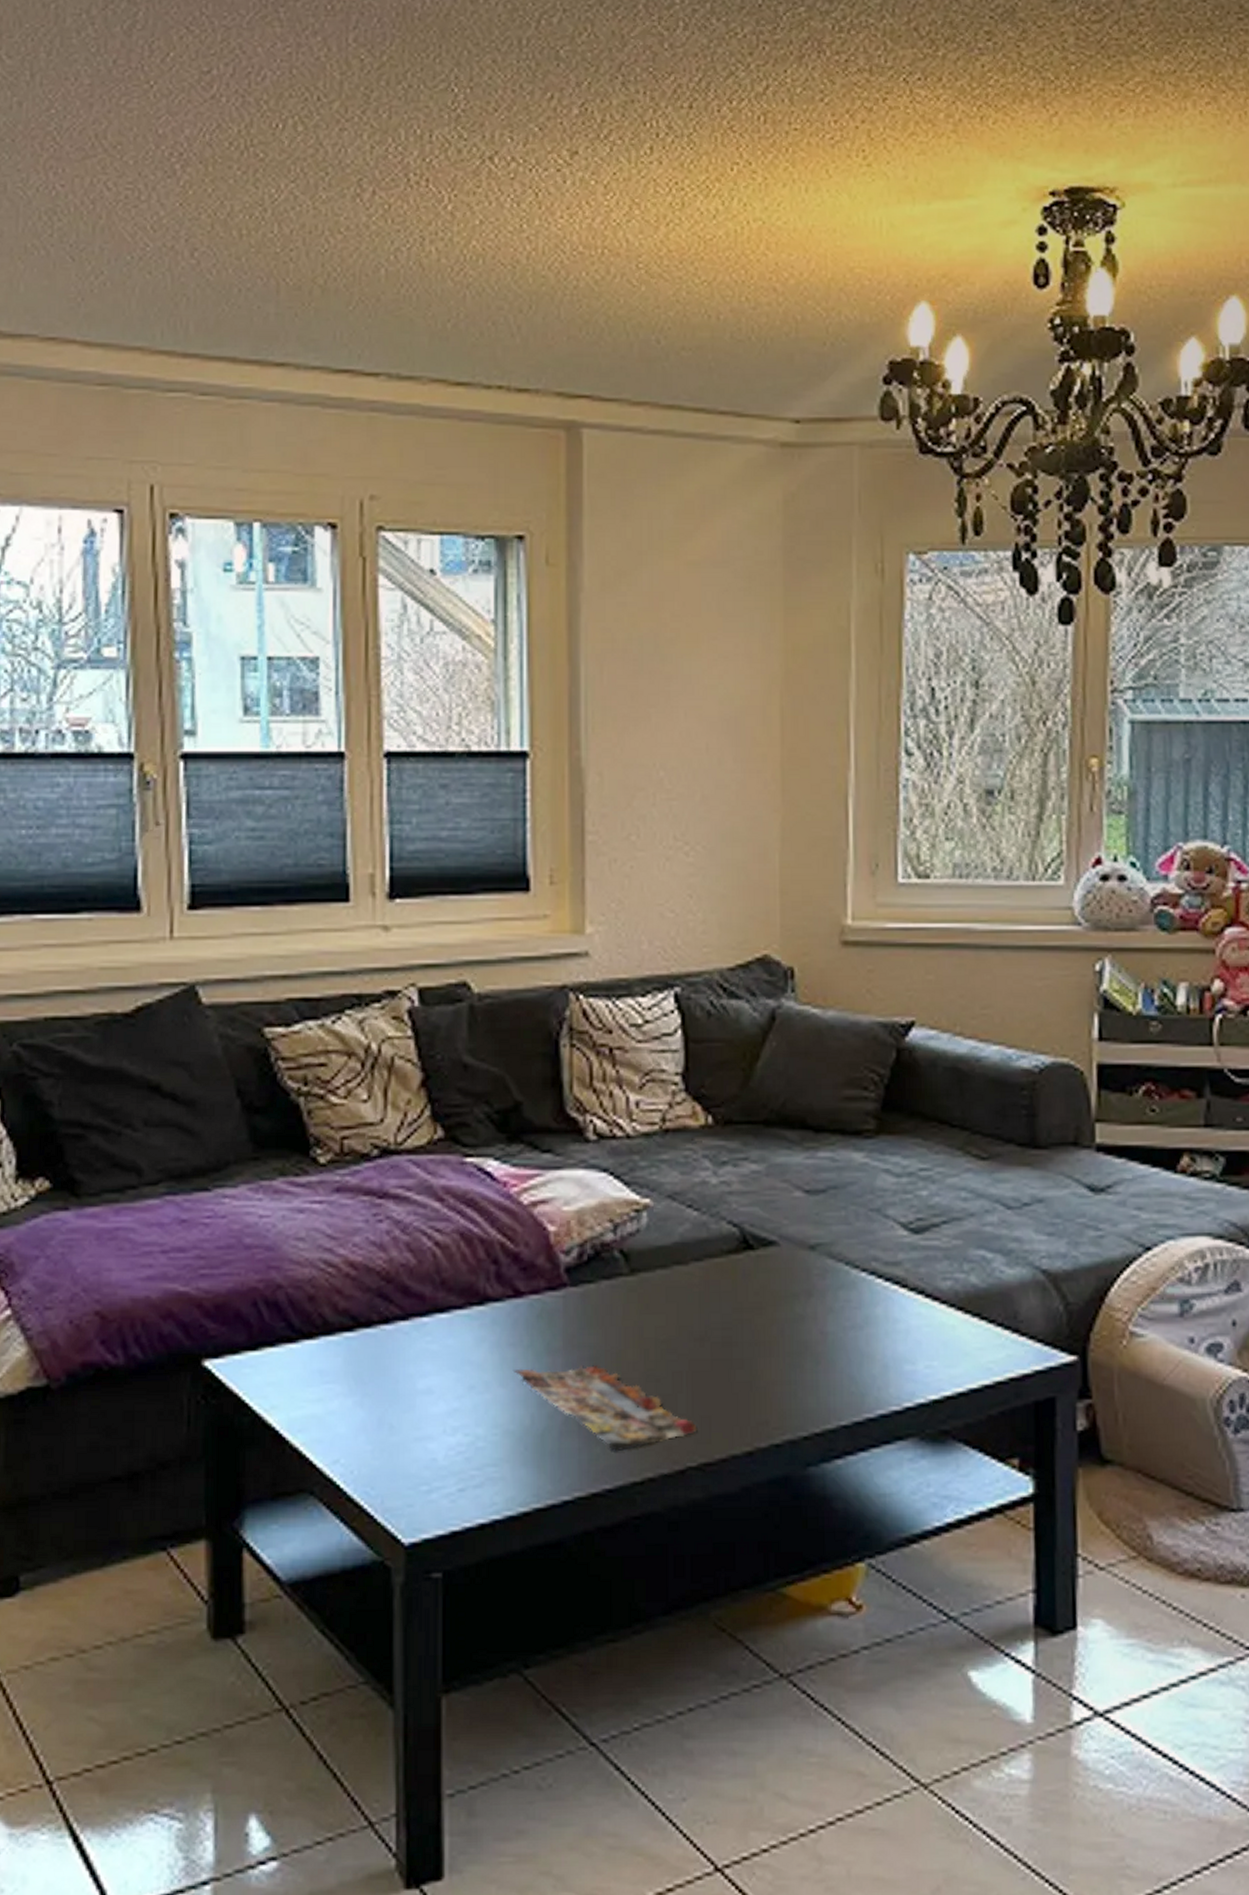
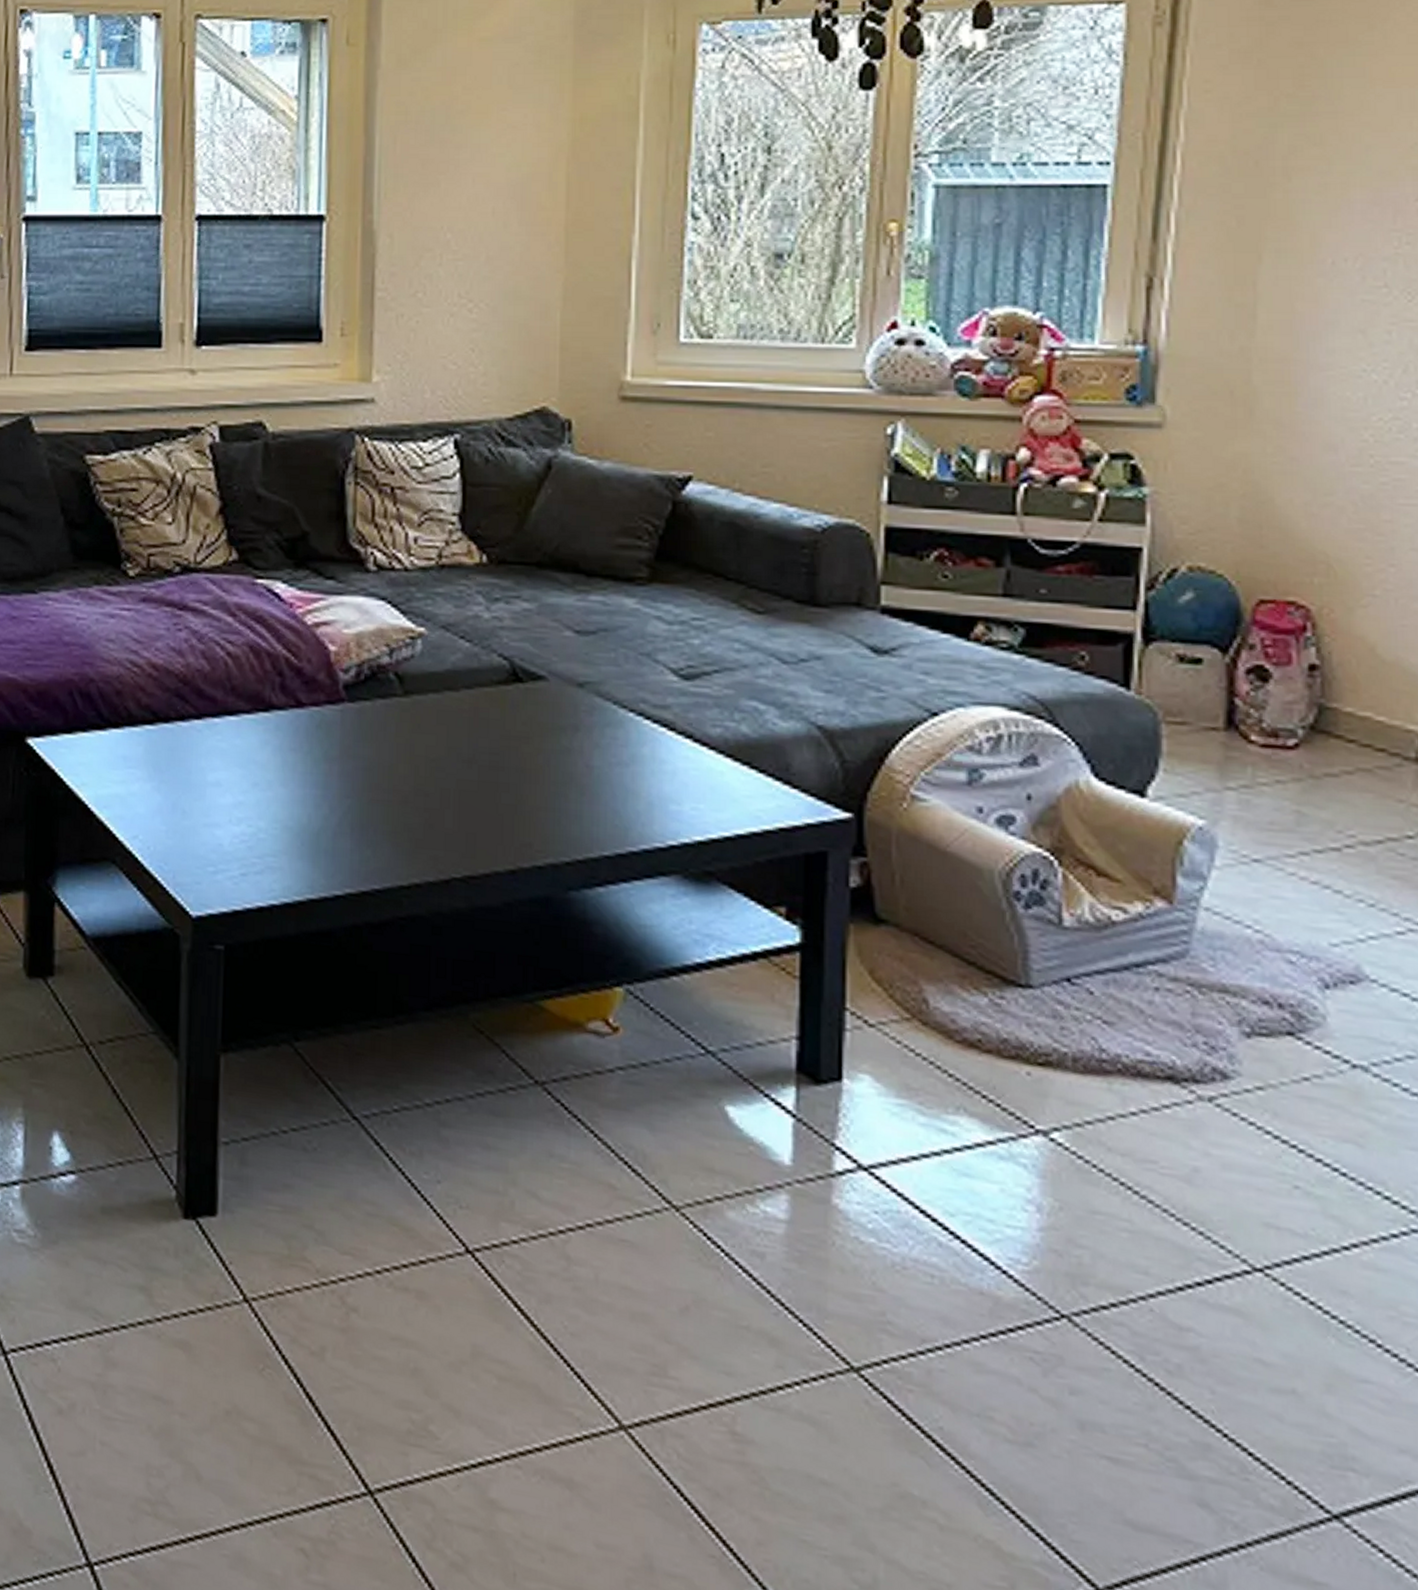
magazine: present [512,1364,697,1452] -> none [293,771,463,857]

